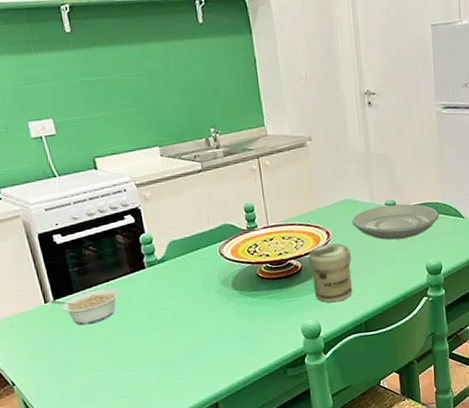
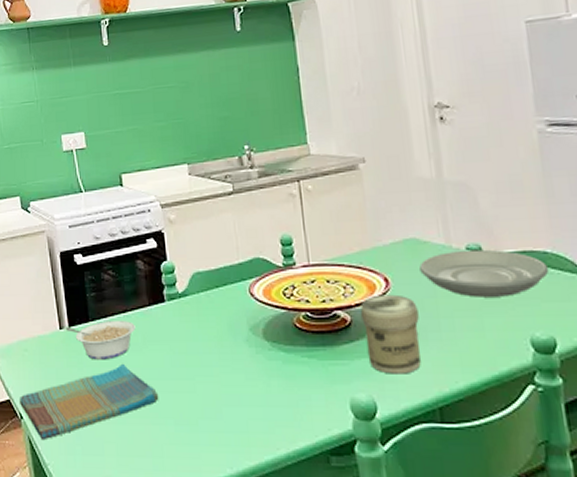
dish towel: none [9,324,145,401] -> present [20,363,159,441]

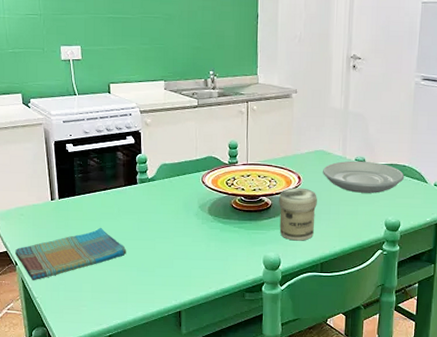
legume: present [65,319,136,360] -> none [55,195,113,224]

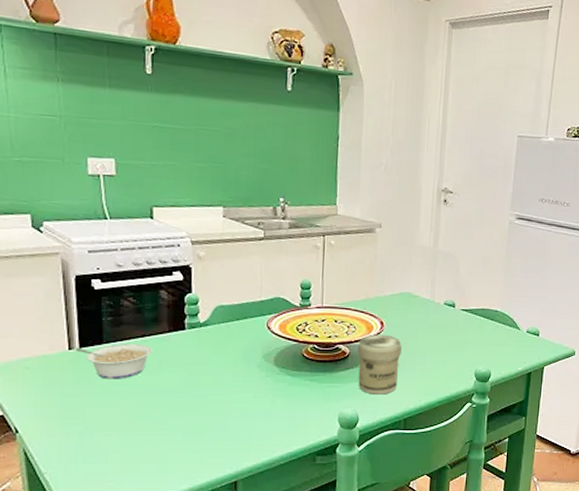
dish towel: present [15,227,127,281] -> none [16,382,170,452]
legume: none [55,195,113,224] -> present [75,343,153,379]
plate: present [323,160,405,193] -> none [408,304,497,341]

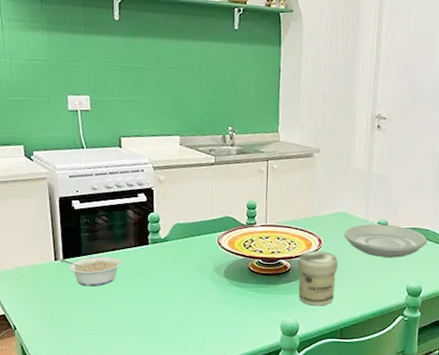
plate: none [408,304,497,341] -> present [344,223,428,258]

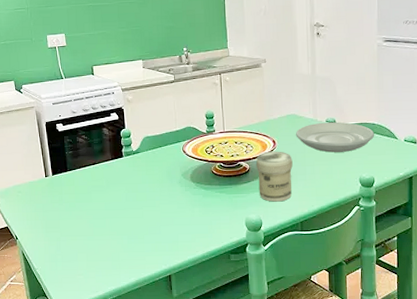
legume: present [59,256,122,287] -> none [49,170,102,198]

